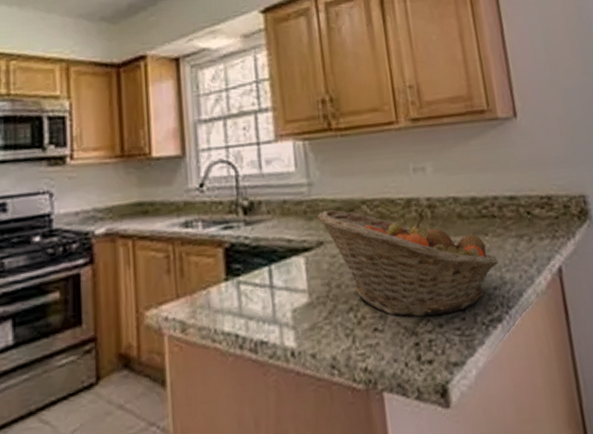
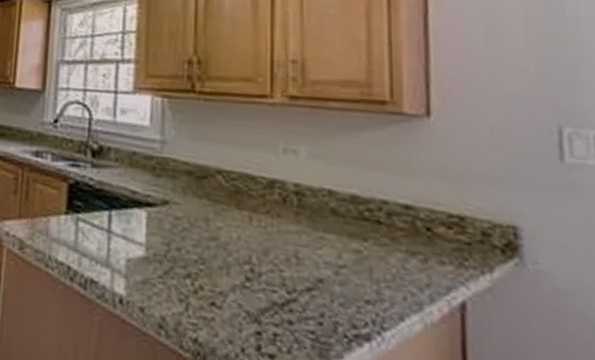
fruit basket: present [316,209,498,318] -> none [165,171,376,315]

